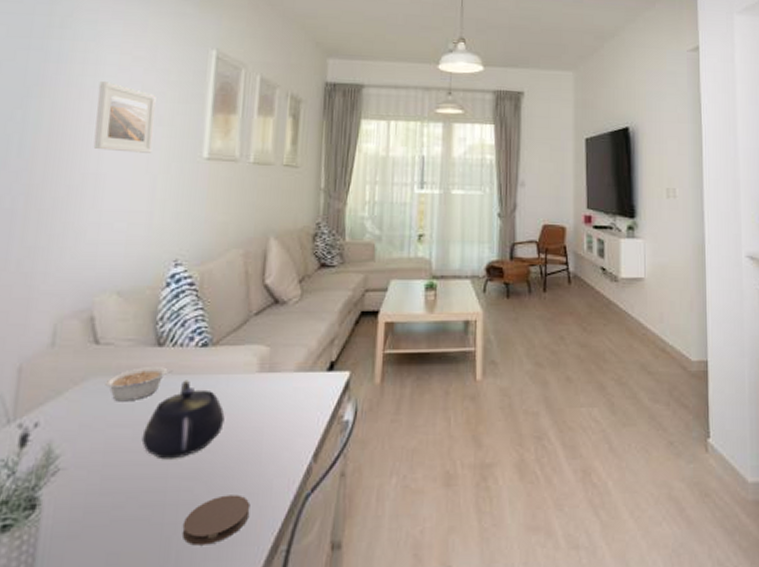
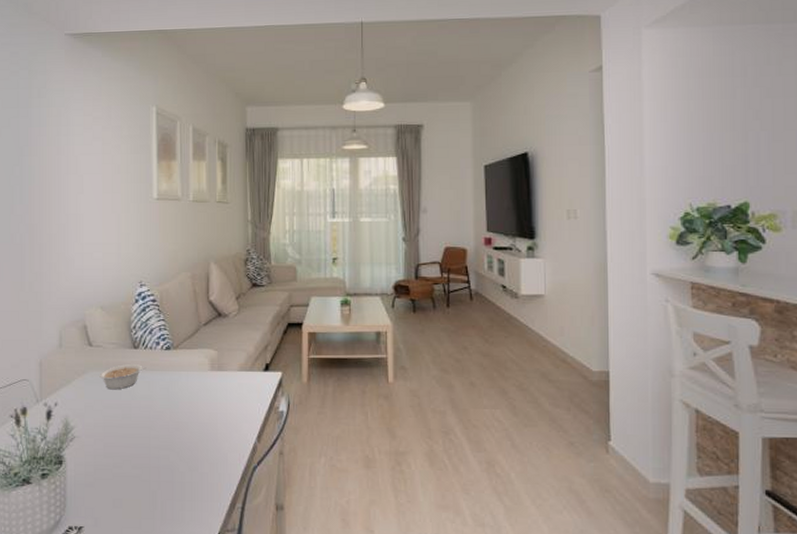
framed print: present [93,82,156,153] -> none [71,140,115,196]
teapot: present [141,380,225,460] -> none [129,375,187,434]
coaster: present [182,495,250,546] -> none [164,463,212,499]

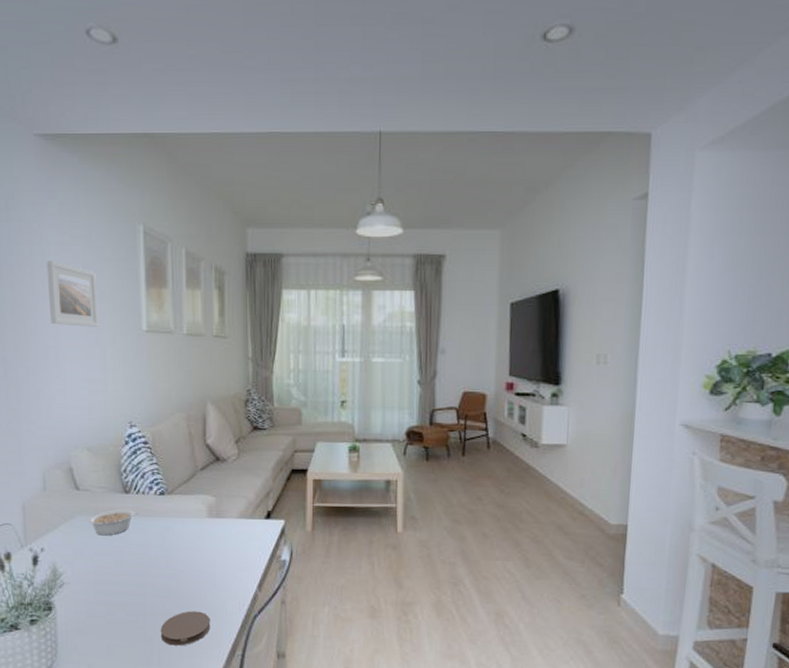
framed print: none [71,140,115,196] -> present [46,261,99,327]
coaster: none [164,463,212,499] -> present [160,611,211,646]

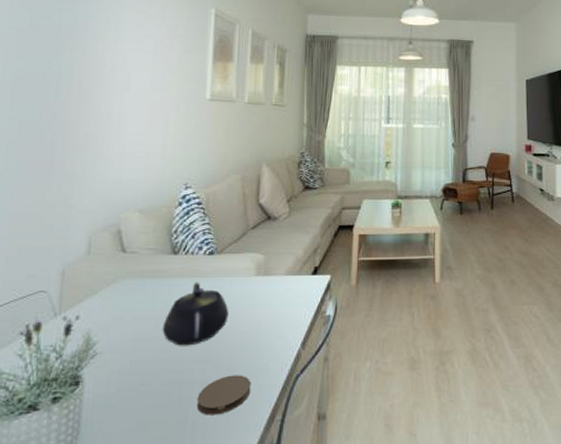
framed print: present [46,261,99,327] -> none [116,36,167,96]
legume: present [88,509,139,536] -> none [131,270,186,299]
teapot: none [121,521,184,582] -> present [162,282,229,346]

